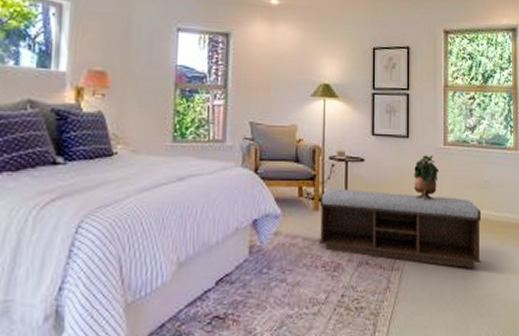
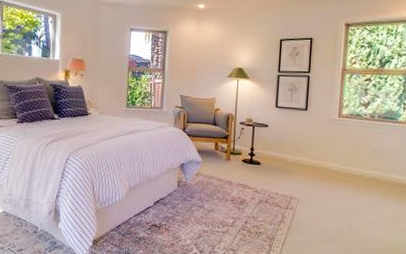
bench: present [319,188,482,269] -> none [229,145,370,215]
potted plant: present [414,155,440,200] -> none [309,124,333,160]

